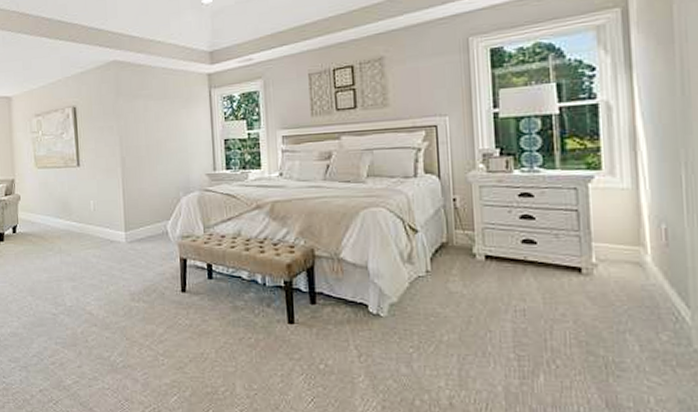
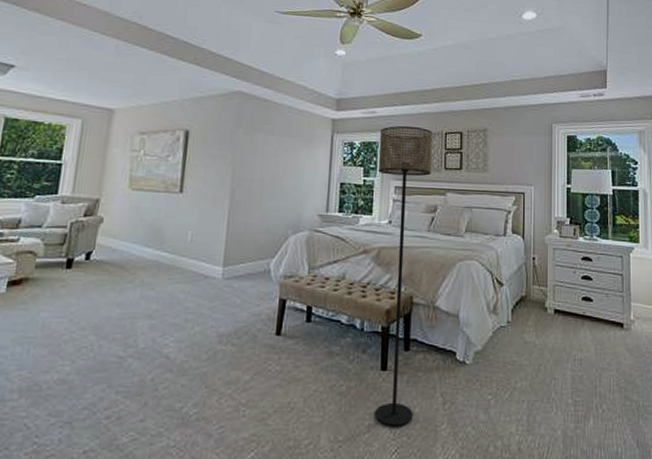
floor lamp: none [259,67,327,377] -> present [375,125,433,426]

